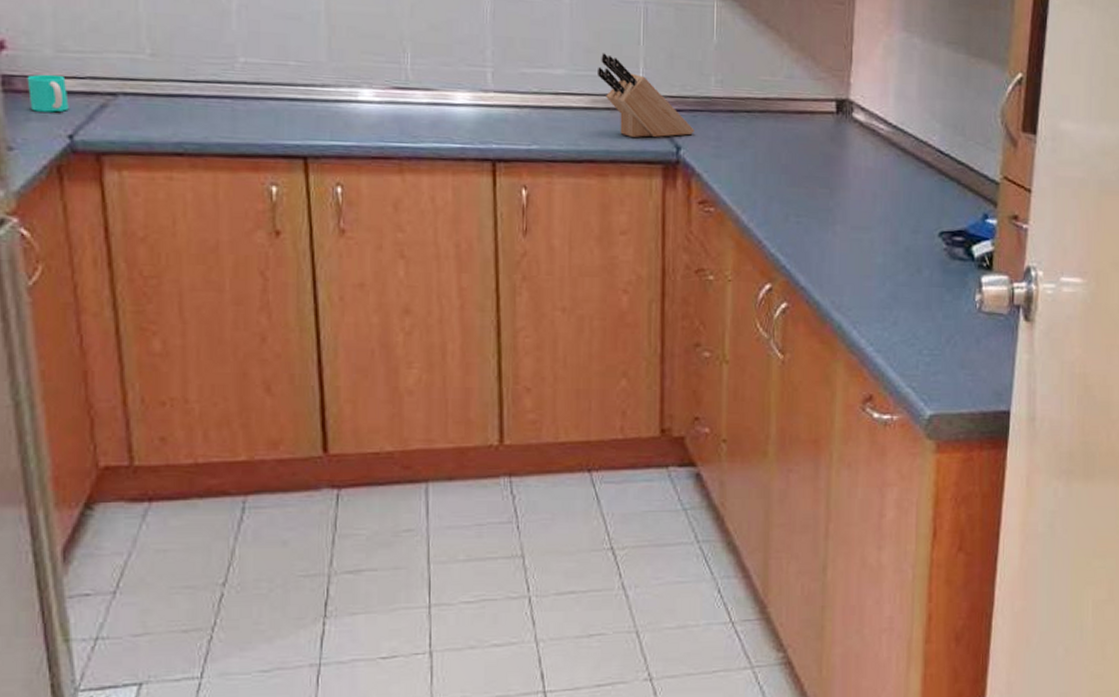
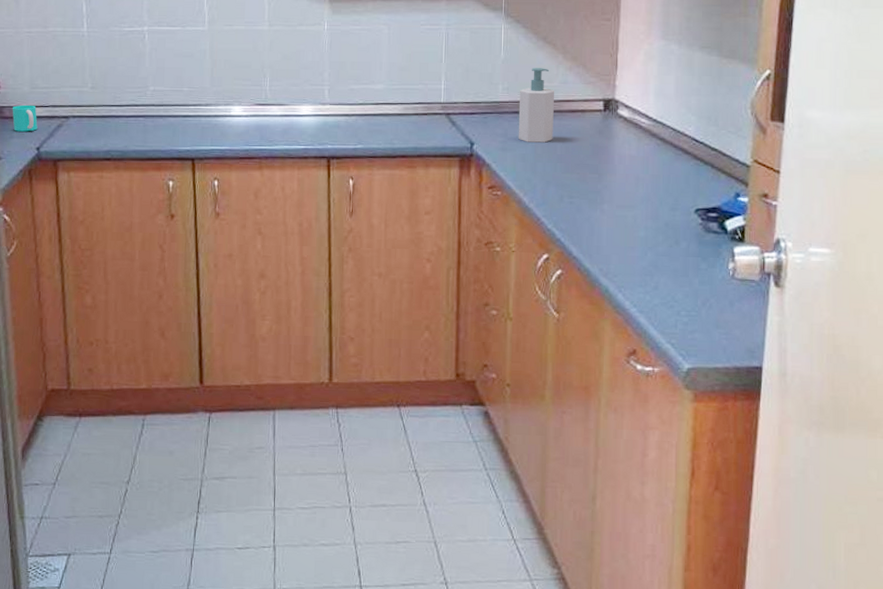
knife block: present [596,53,694,137] -> none [408,70,485,136]
soap bottle: none [734,57,779,149] -> present [518,68,555,143]

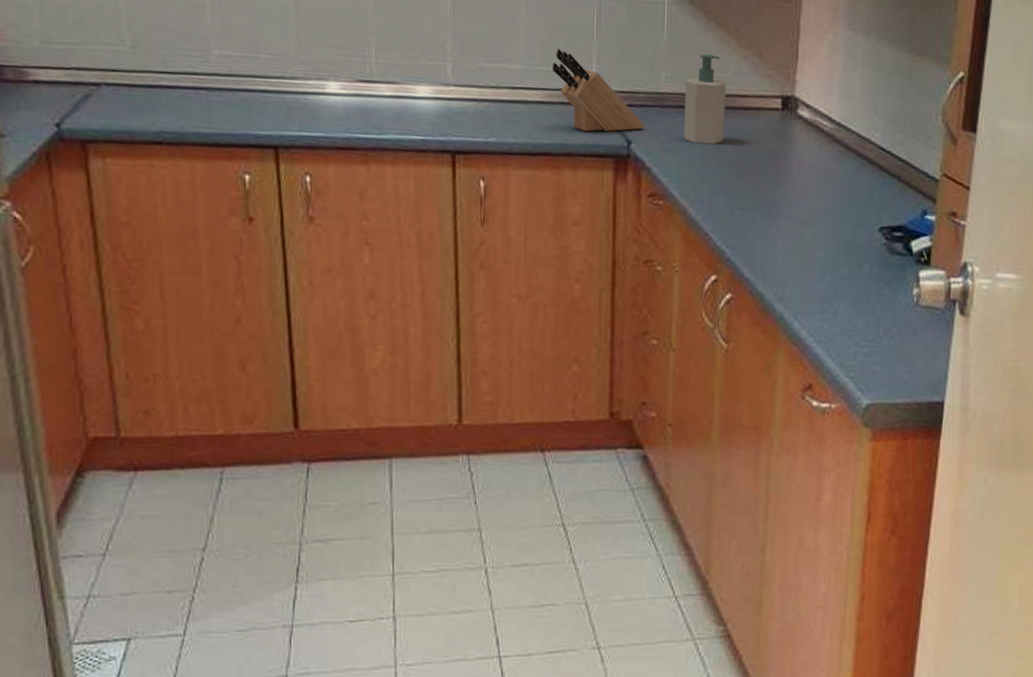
cup: present [12,105,38,132] -> none [16,64,56,102]
knife block: none [408,70,485,136] -> present [551,48,645,132]

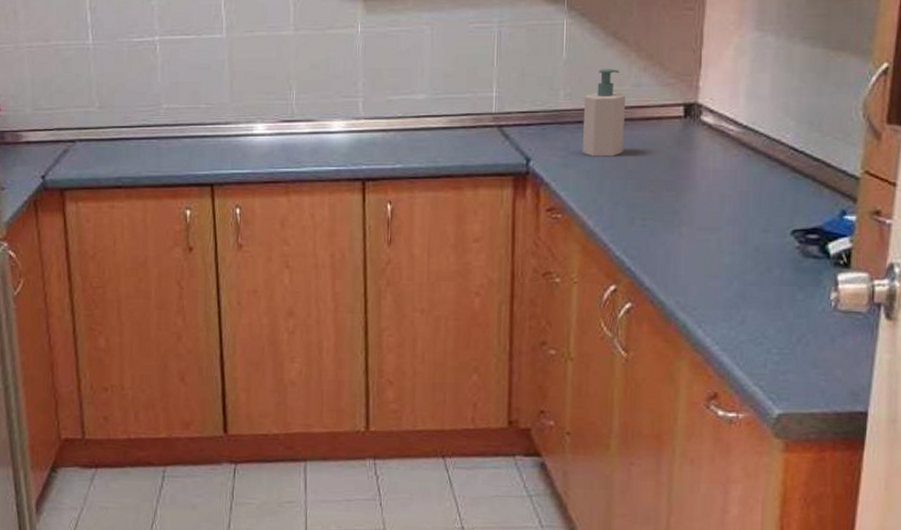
knife block: present [551,48,645,132] -> none [454,76,544,152]

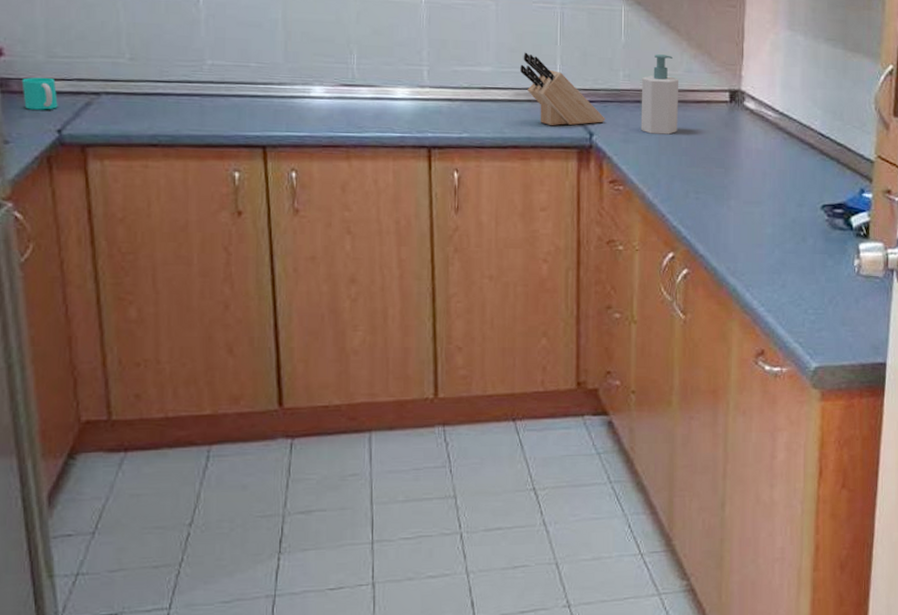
cup: none [14,128,42,158] -> present [21,77,58,110]
knife block: none [454,76,544,152] -> present [519,52,605,125]

